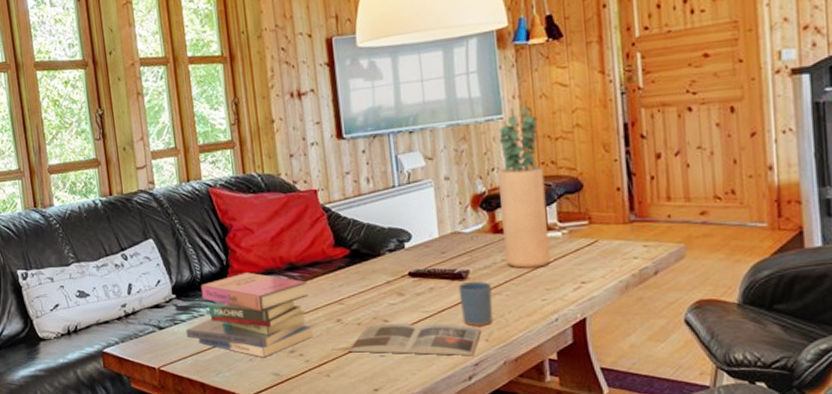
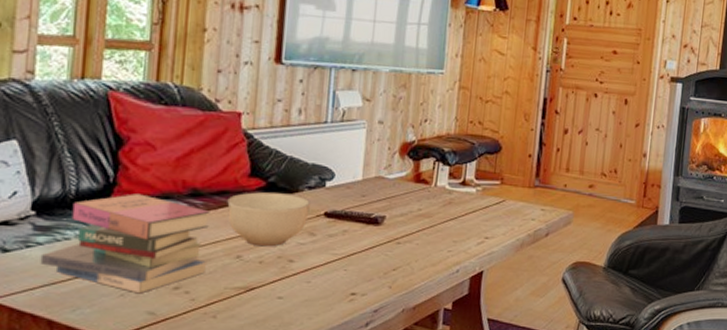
bowl: none [319,258,395,310] -> present [227,192,312,247]
magazine: present [348,323,482,356] -> none [243,263,387,301]
mug: present [458,282,493,326] -> none [370,228,404,272]
vase: present [498,99,551,268] -> none [422,60,474,220]

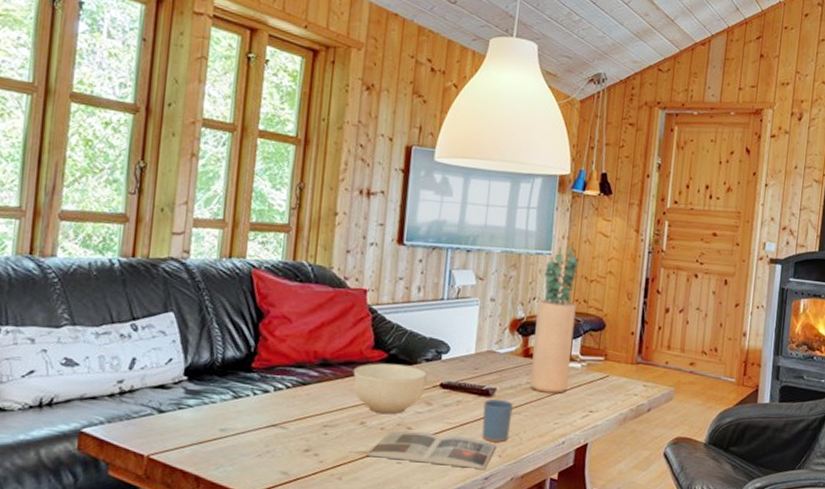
books: present [40,194,210,294] -> none [190,362,338,455]
magazine: none [243,263,387,301] -> present [366,430,497,469]
mug: none [370,228,404,272] -> present [482,399,513,442]
vase: none [422,60,474,220] -> present [530,241,580,394]

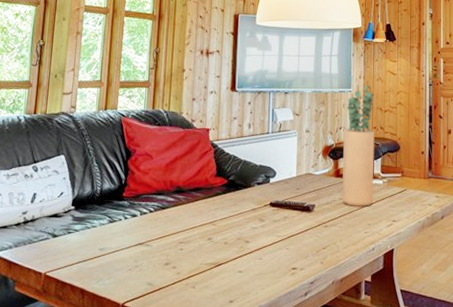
bowl: present [353,363,429,414] -> none [201,188,260,231]
magazine: present [366,430,497,469] -> none [214,244,319,274]
mug: present [482,399,513,442] -> none [305,214,330,250]

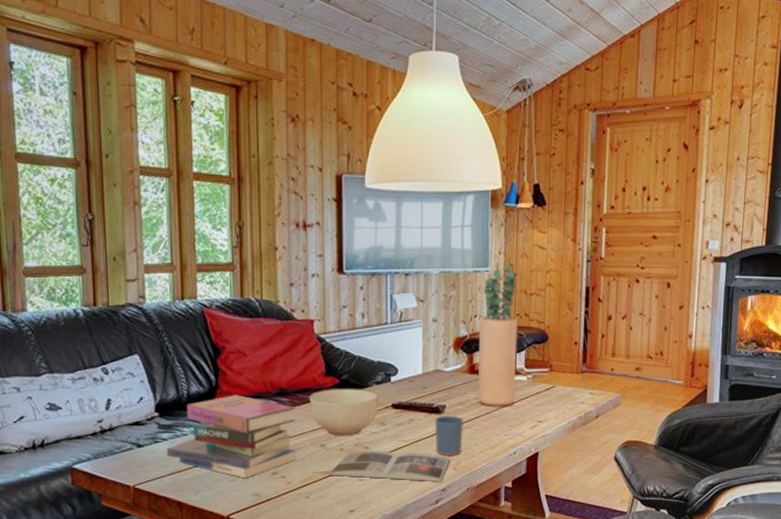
books: none [76,192,189,269] -> present [166,395,296,479]
bowl: none [201,188,260,231] -> present [309,389,380,436]
magazine: none [214,244,319,274] -> present [329,450,451,481]
mug: none [305,214,330,250] -> present [435,416,463,455]

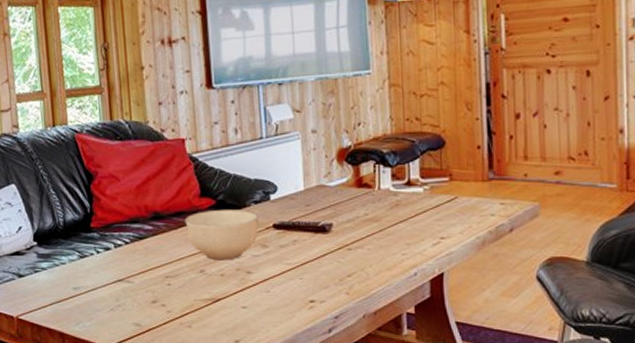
books: present [166,395,296,479] -> none [46,221,176,308]
magazine: present [329,450,451,481] -> none [211,274,343,308]
mug: present [435,416,463,455] -> none [321,235,354,279]
vase: present [478,256,518,406] -> none [364,55,412,223]

